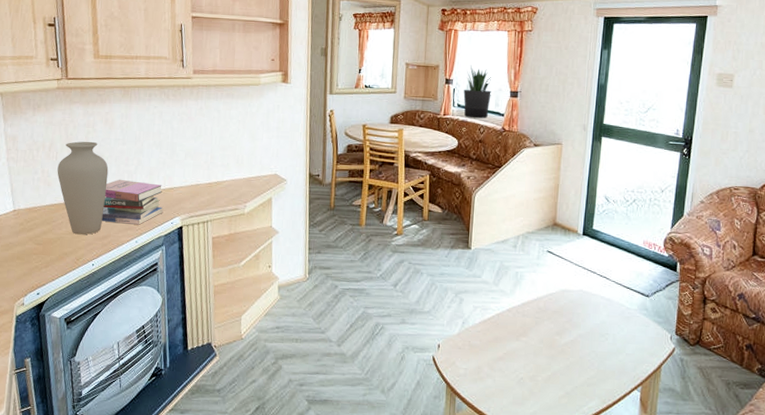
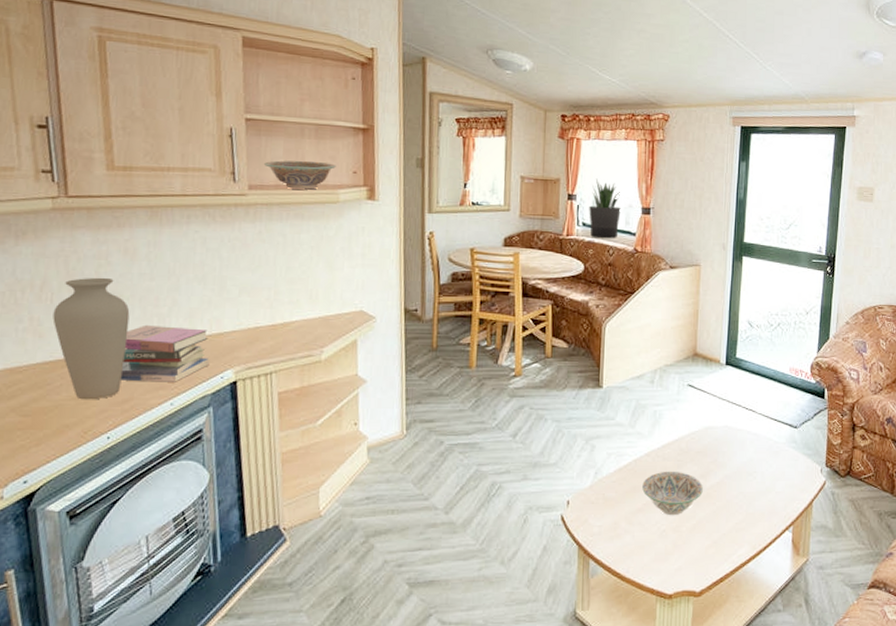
decorative bowl: none [204,50,259,74] -> present [263,160,336,190]
decorative bowl: none [503,326,558,366] -> present [642,471,703,516]

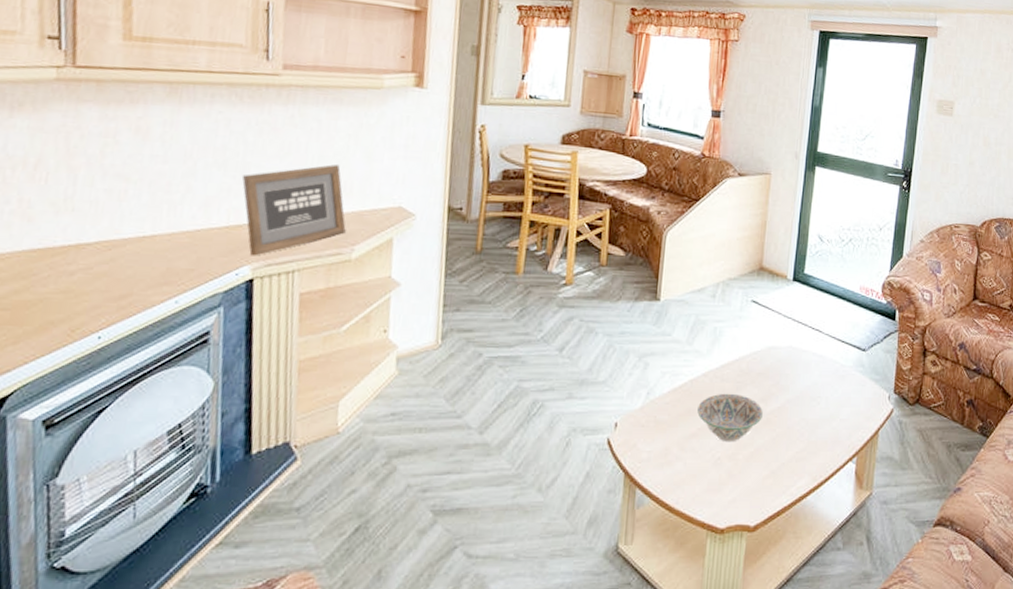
vase: present [53,277,130,400] -> none [45,157,137,294]
books: present [120,324,210,382] -> none [118,212,225,278]
picture frame: none [219,274,315,361] -> present [241,163,346,256]
decorative bowl: present [263,160,336,190] -> none [301,39,383,73]
planter: present [589,178,621,239] -> none [655,77,689,142]

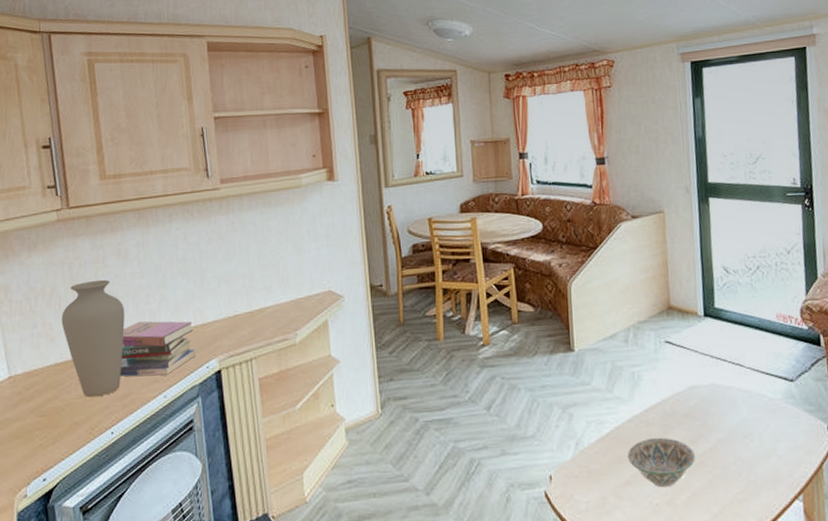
vase: none [45,157,137,294] -> present [61,279,125,398]
books: none [118,212,225,278] -> present [120,321,196,377]
picture frame: present [241,163,346,256] -> none [201,259,288,350]

